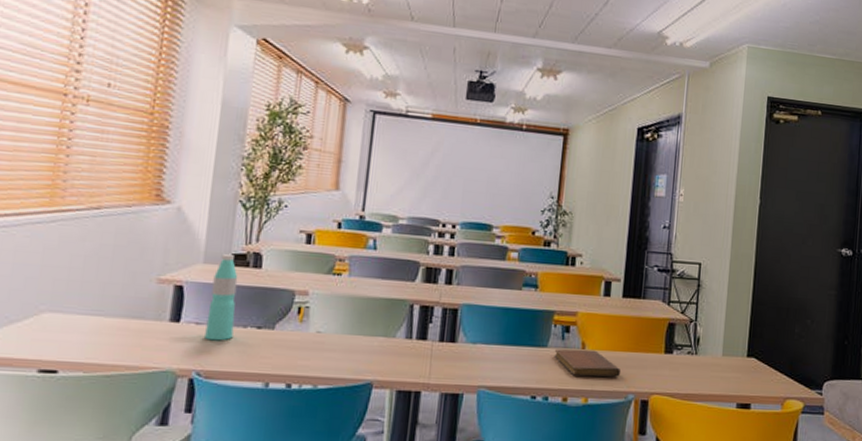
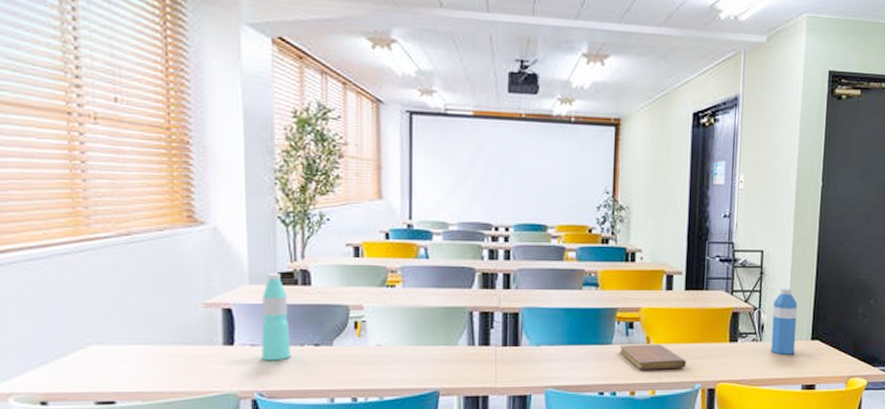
water bottle: none [706,301,734,371] -> present [771,287,798,355]

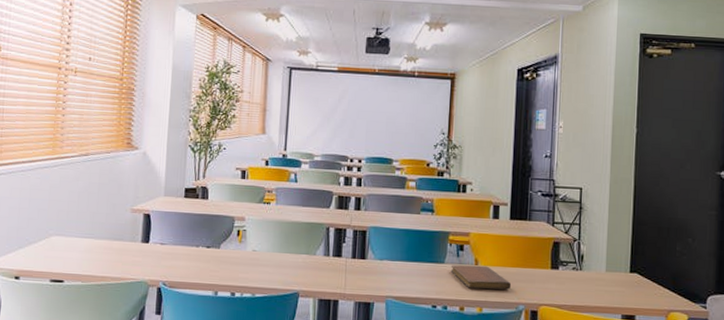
water bottle: present [261,272,291,361] -> none [168,188,191,258]
water bottle: present [771,287,798,355] -> none [590,222,616,285]

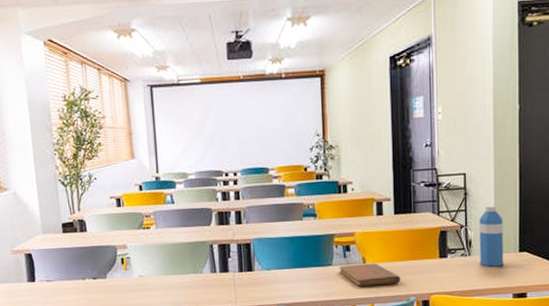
water bottle: none [590,222,616,285] -> present [479,205,504,267]

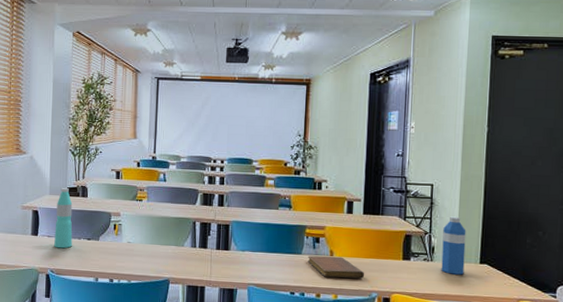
water bottle: none [52,223,76,293] -> present [54,187,73,249]

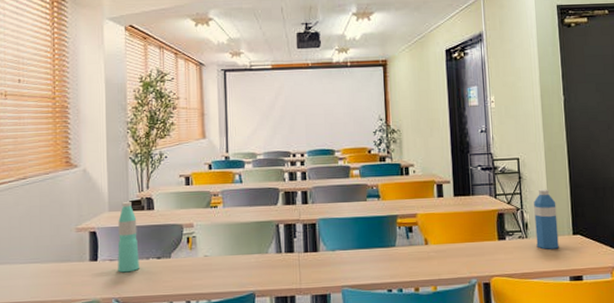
notebook: present [307,255,365,279] -> none [402,244,463,269]

